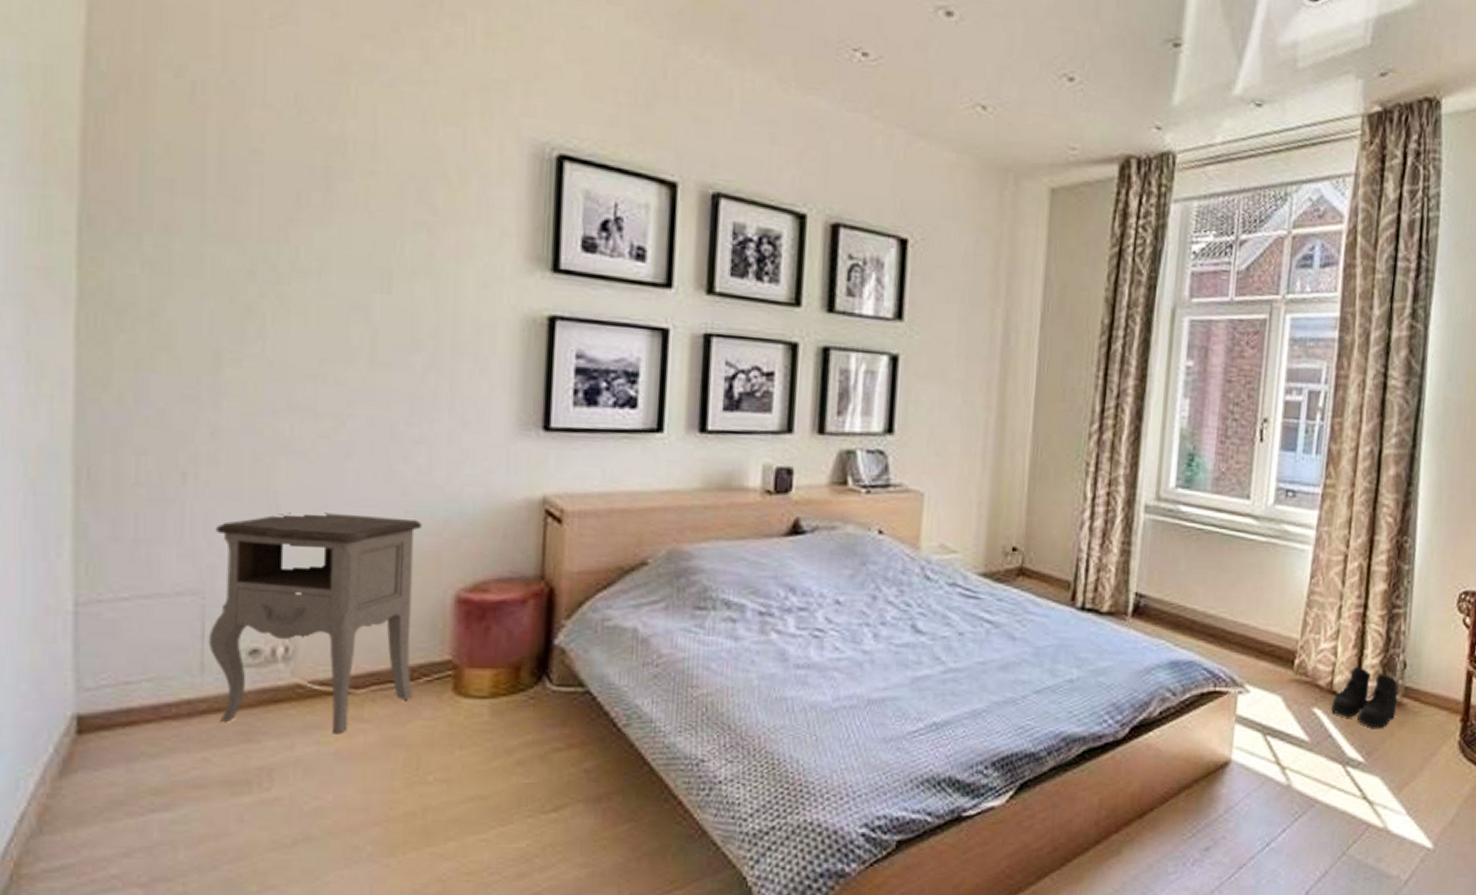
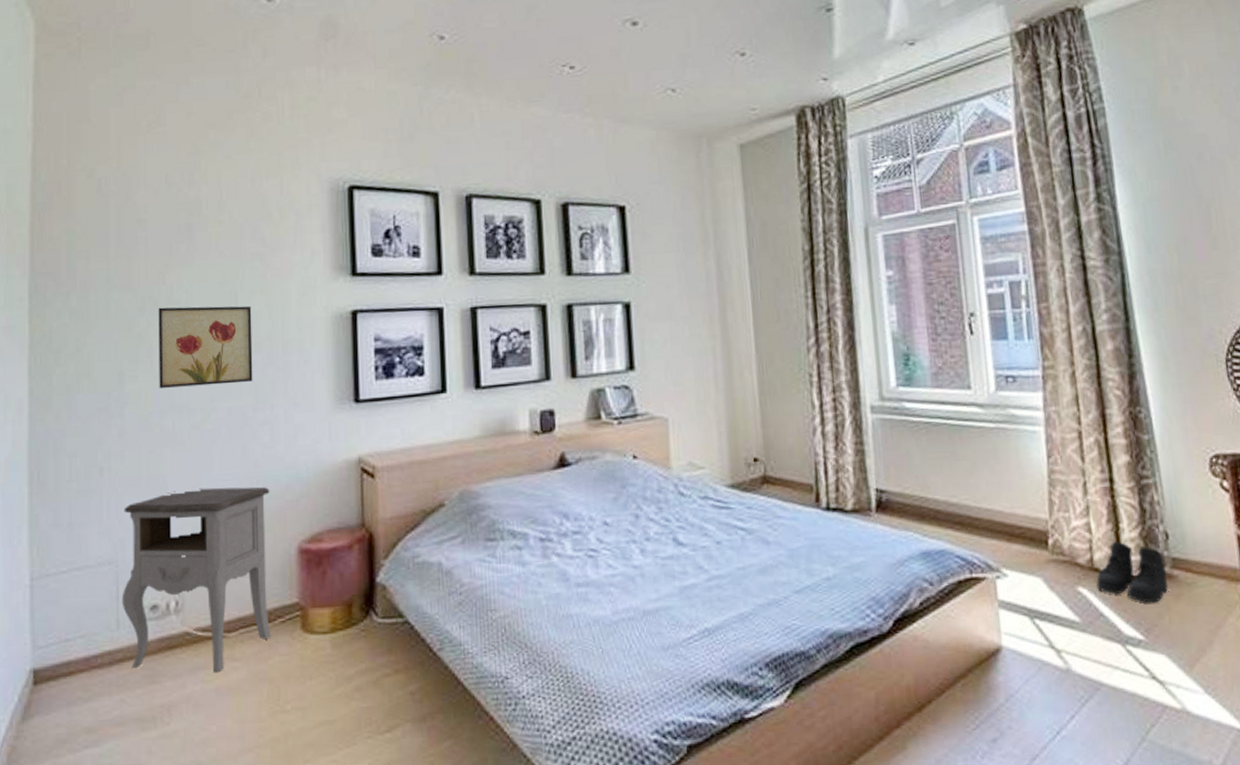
wall art: none [273,273,412,388] -> present [158,305,253,389]

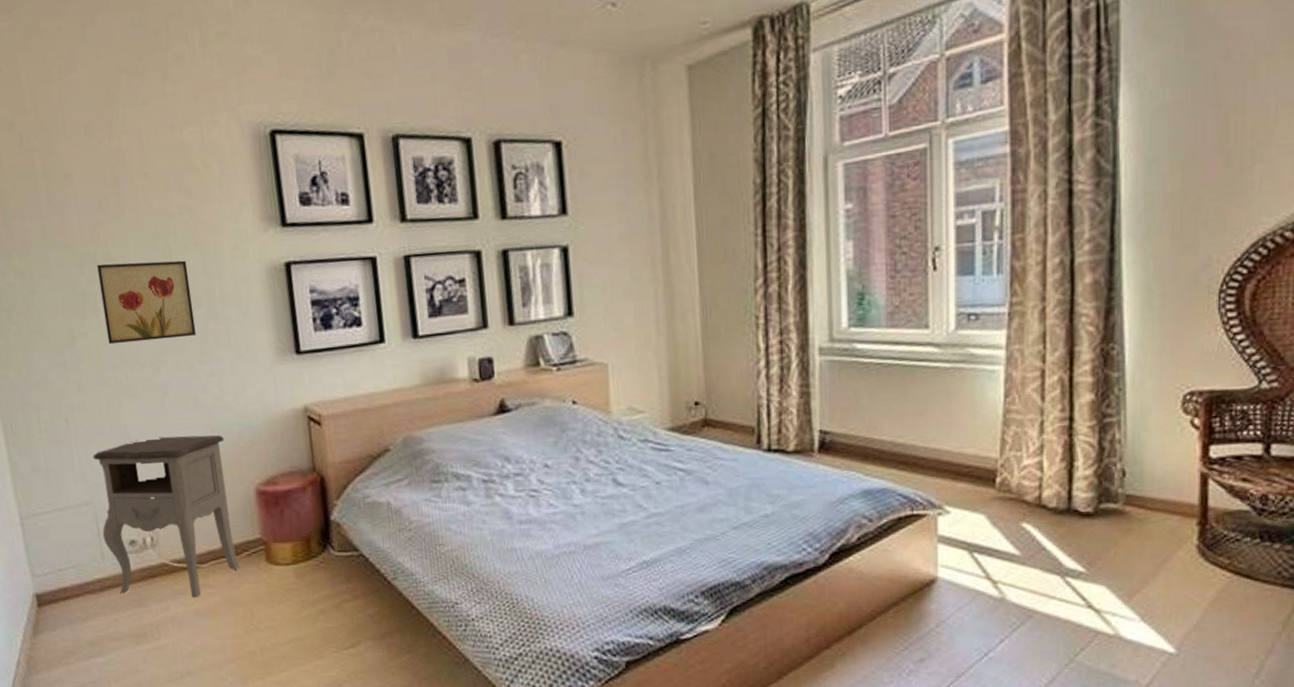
boots: present [1096,541,1168,603] -> none [1042,479,1119,538]

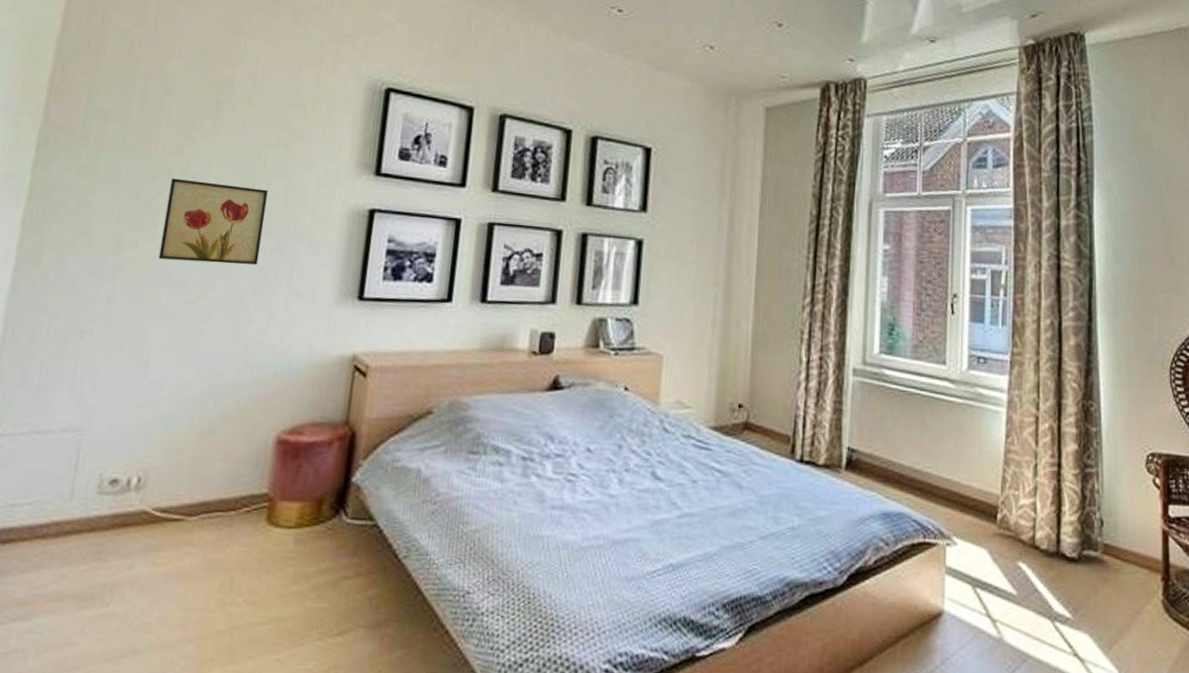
nightstand: present [92,435,240,598] -> none [78,365,257,557]

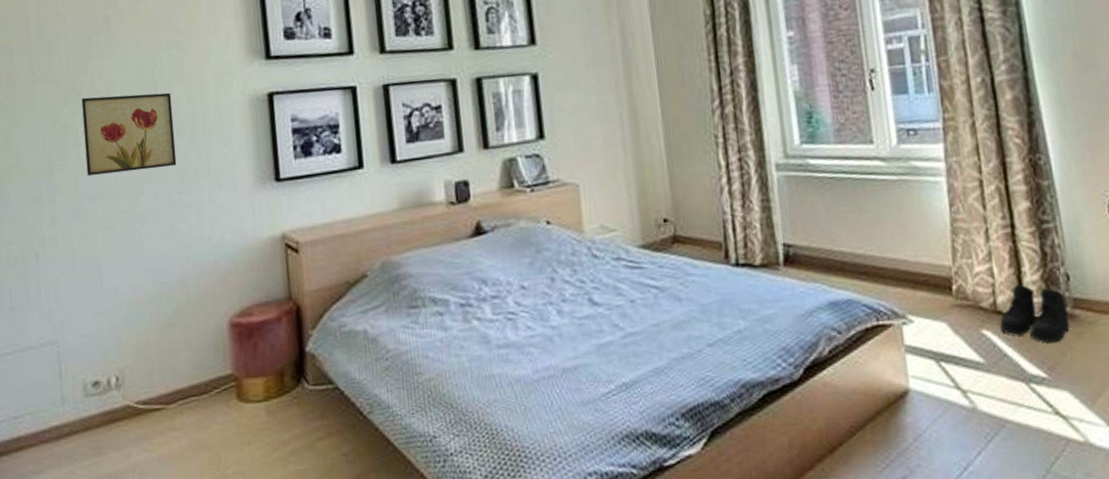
boots: none [1035,522,1098,584] -> present [1000,284,1070,343]

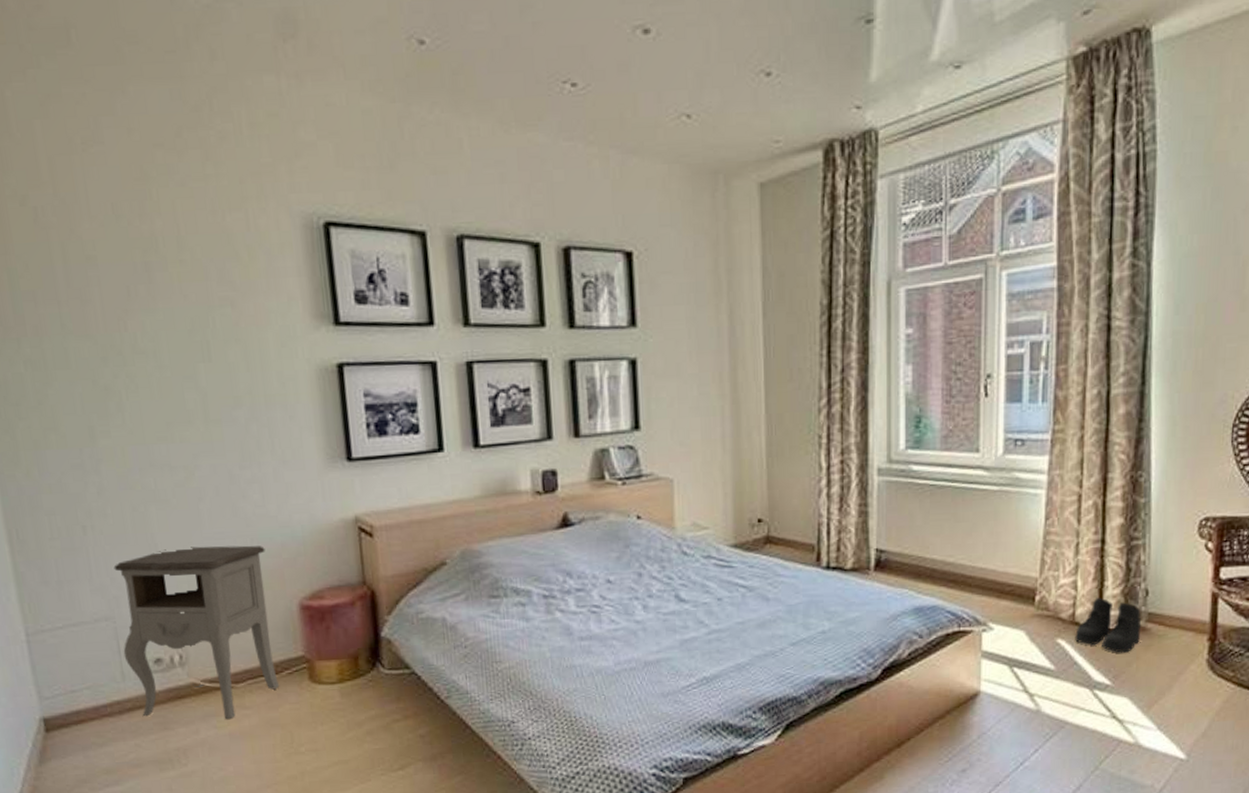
nightstand: none [61,266,209,443] -> present [113,545,280,720]
wall art: present [81,92,177,177] -> none [123,356,237,446]

